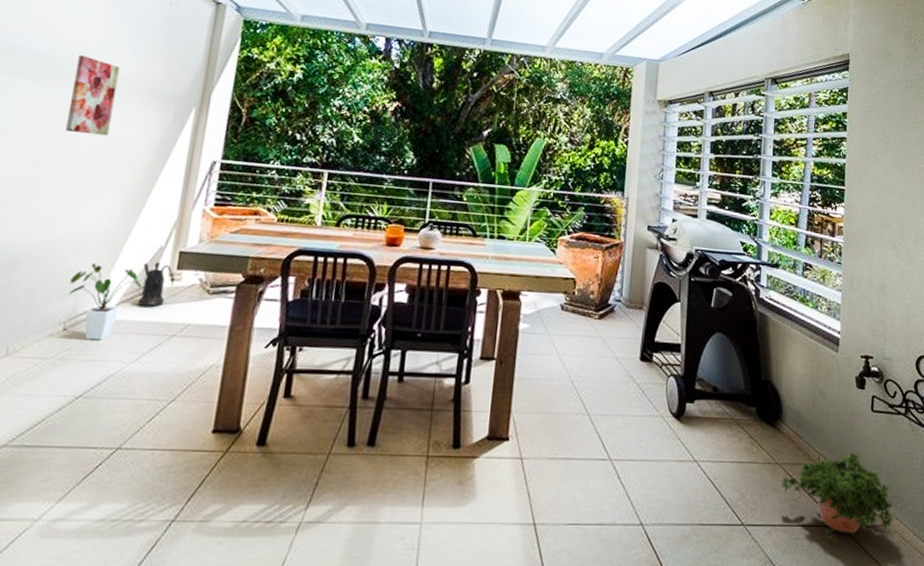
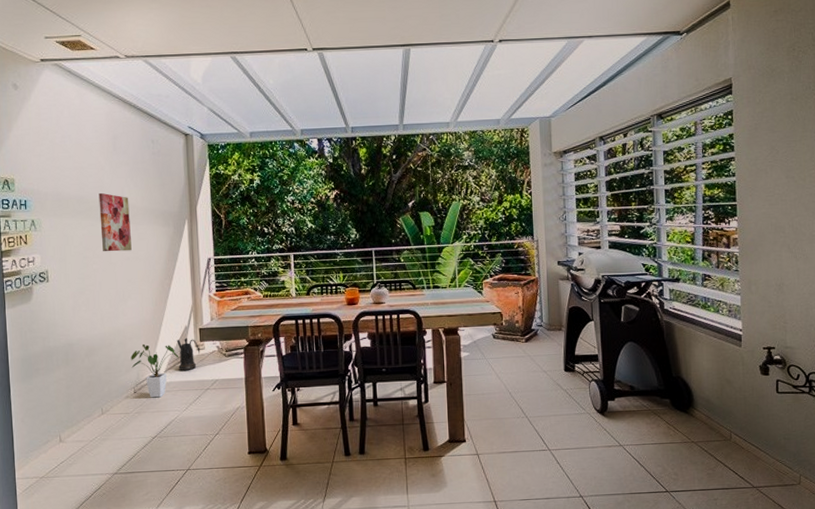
potted plant: present [780,451,894,543] -> none [697,427,804,501]

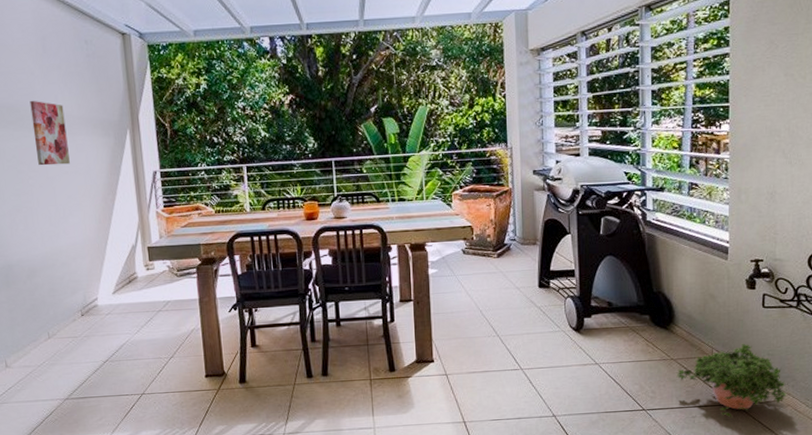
house plant: present [131,343,179,398] -> none [75,264,128,321]
watering can: present [177,338,201,370] -> none [124,257,150,292]
potted plant: none [697,427,804,501] -> present [676,343,787,418]

